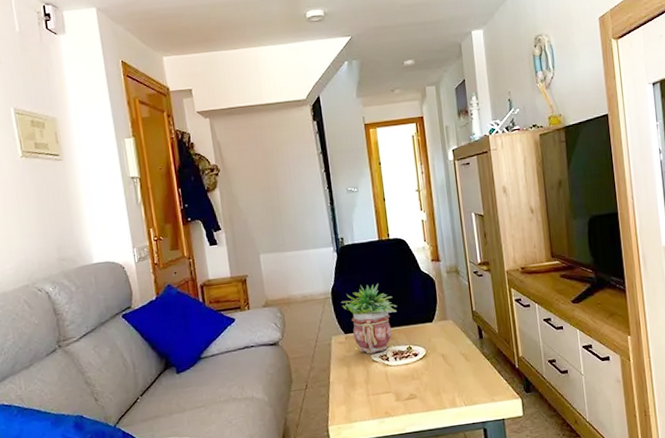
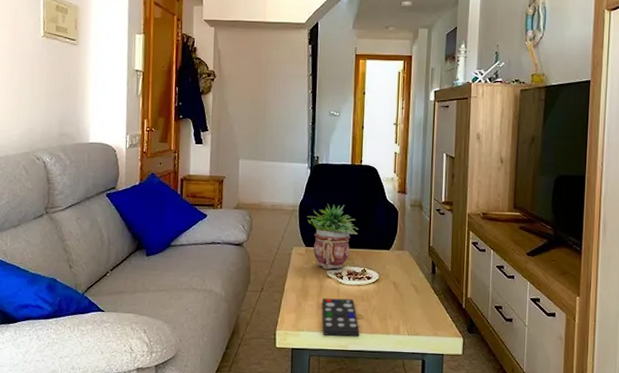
remote control: none [371,380,416,422] -> present [322,298,360,337]

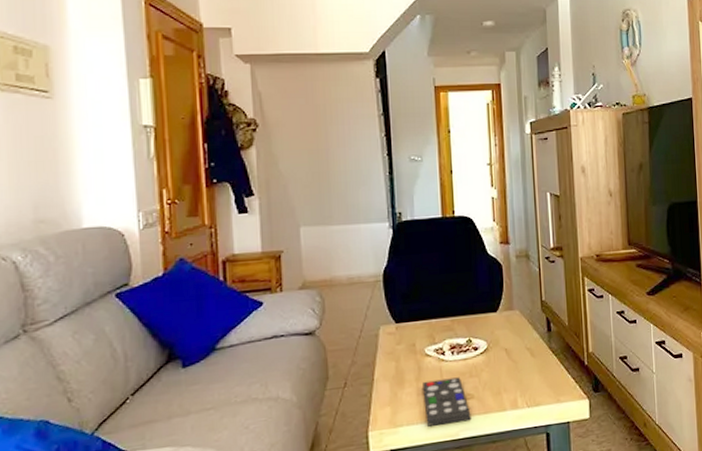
potted plant: present [307,204,359,270] -> none [394,266,458,347]

